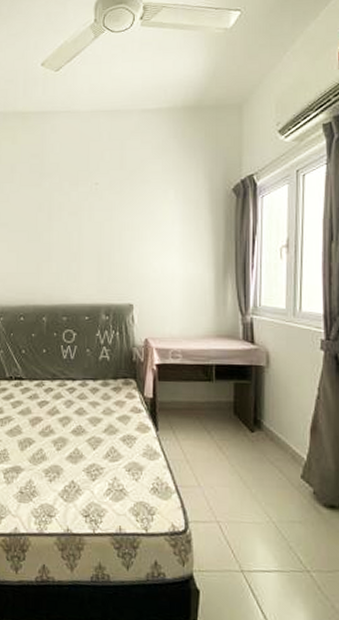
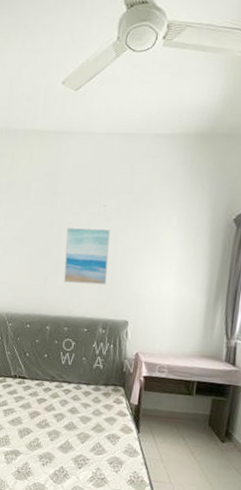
wall art: none [57,207,106,267] -> present [63,227,111,285]

